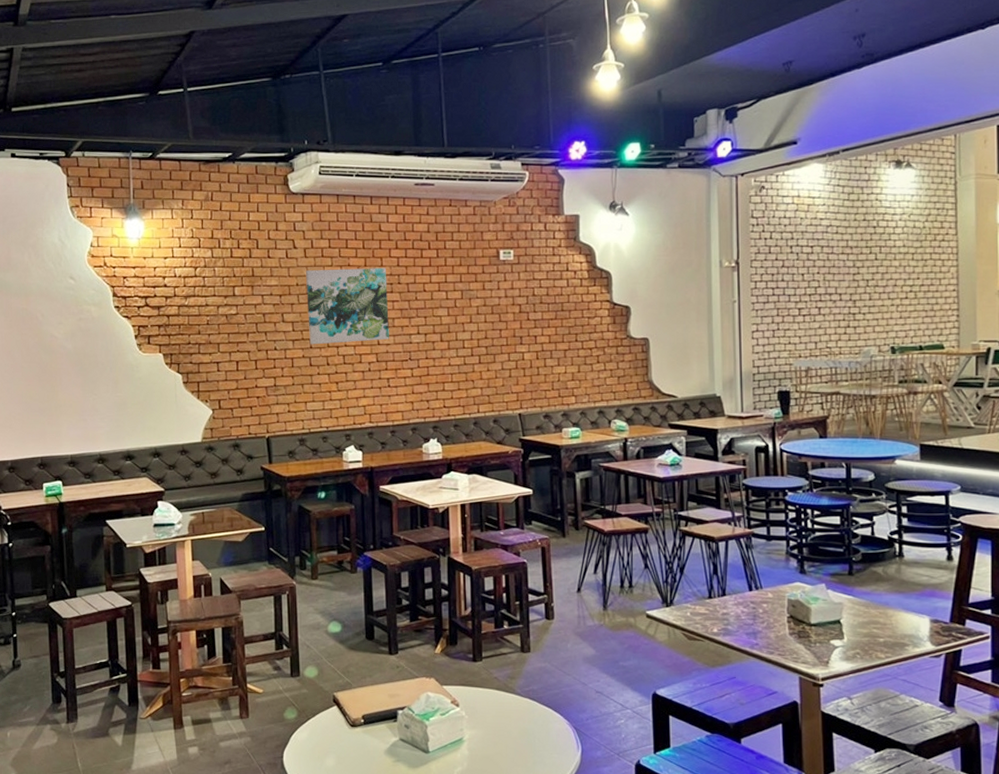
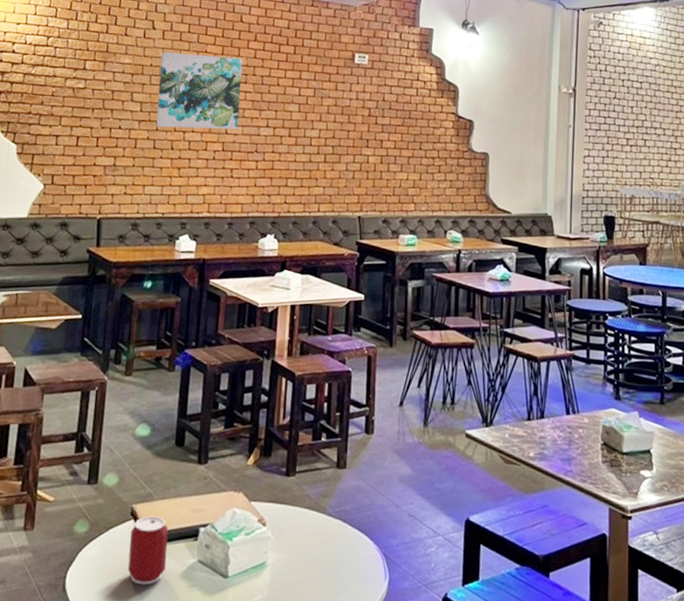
can: none [335,701,371,761] -> present [127,515,169,585]

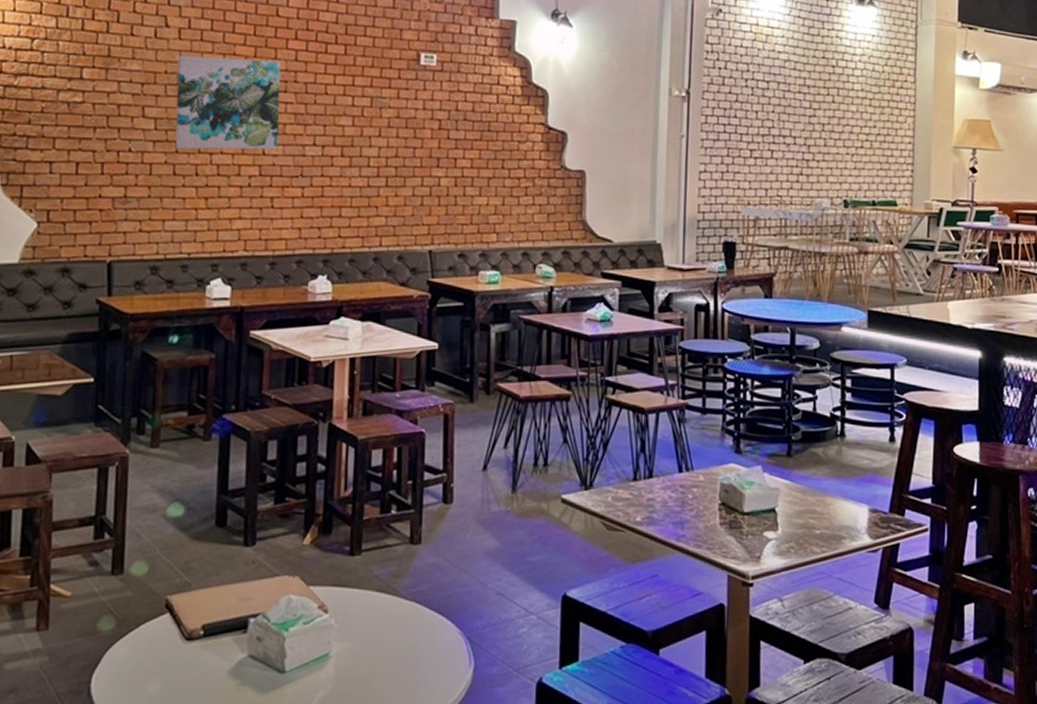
can: present [127,515,169,585] -> none [164,607,212,686]

